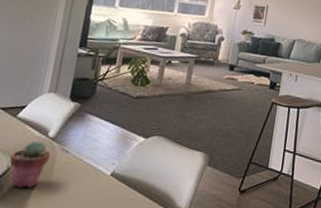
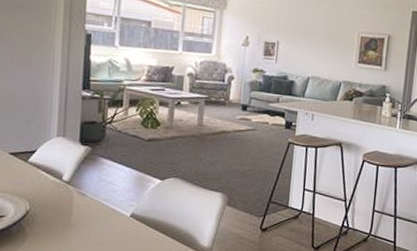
potted succulent: present [9,140,51,188] -> none [27,184,67,230]

